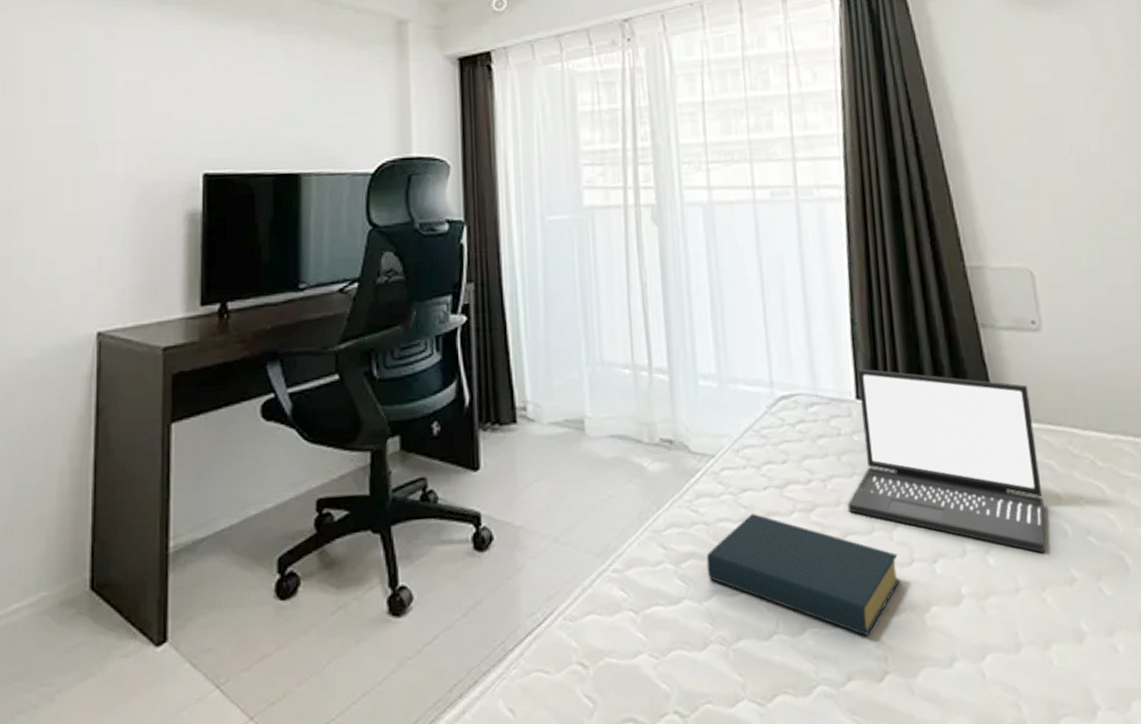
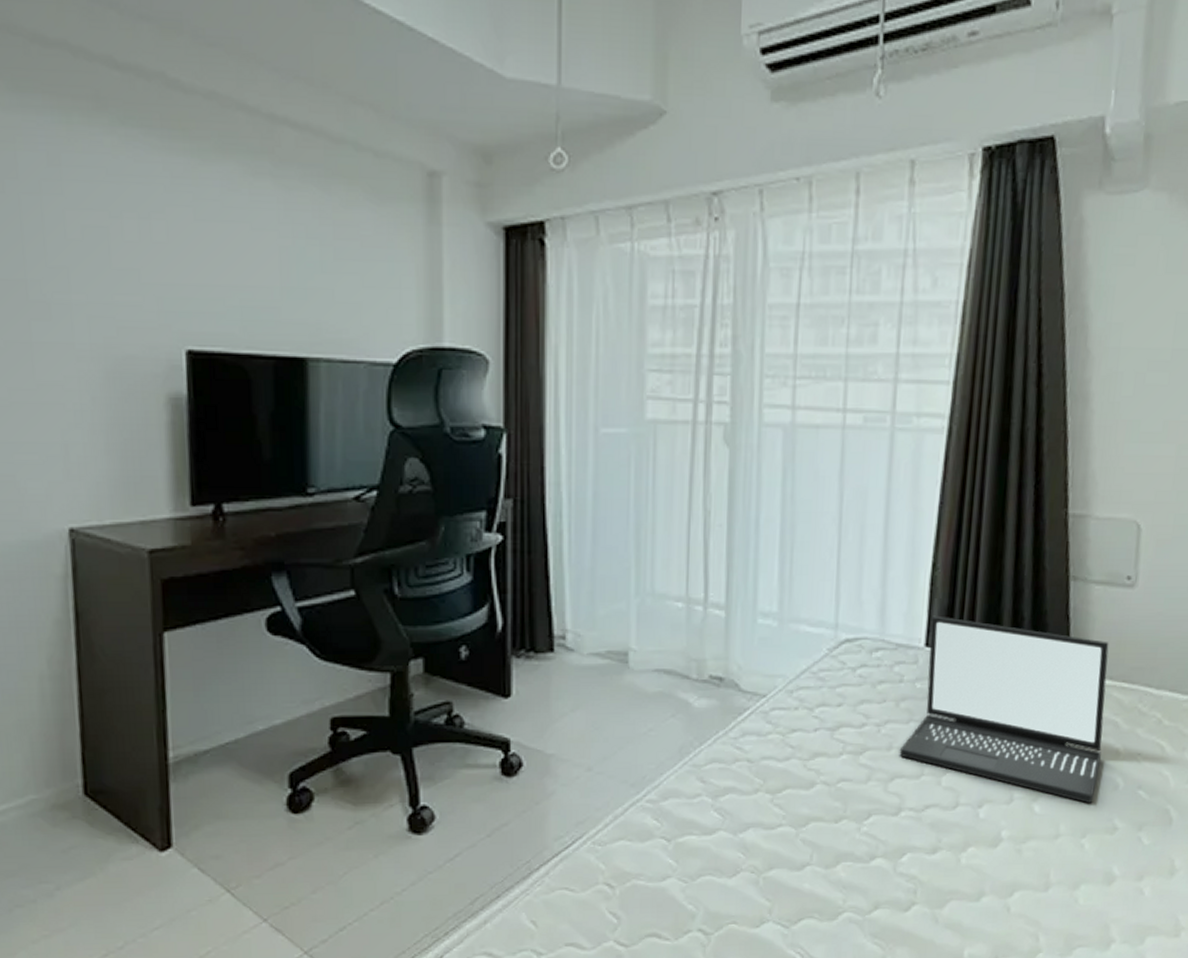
hardback book: present [706,513,901,637] -> none [745,753,943,871]

